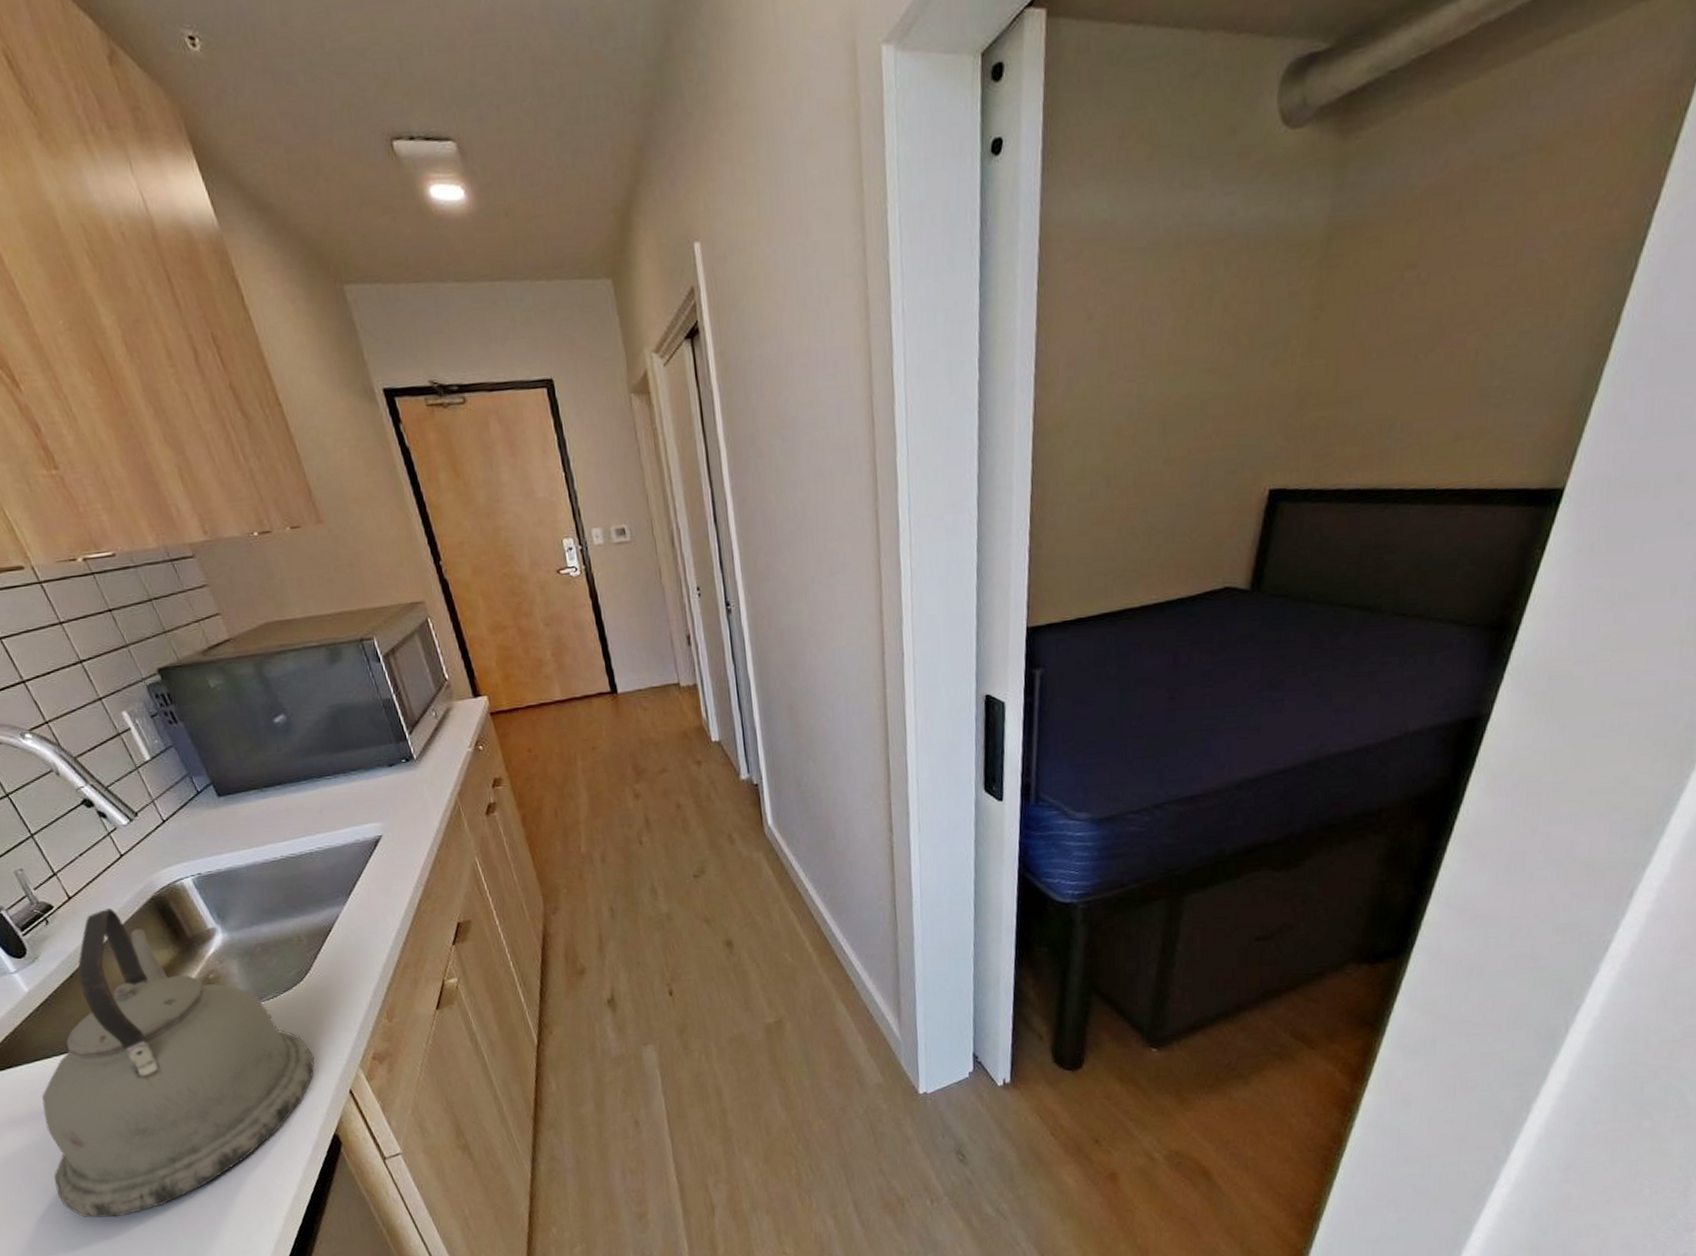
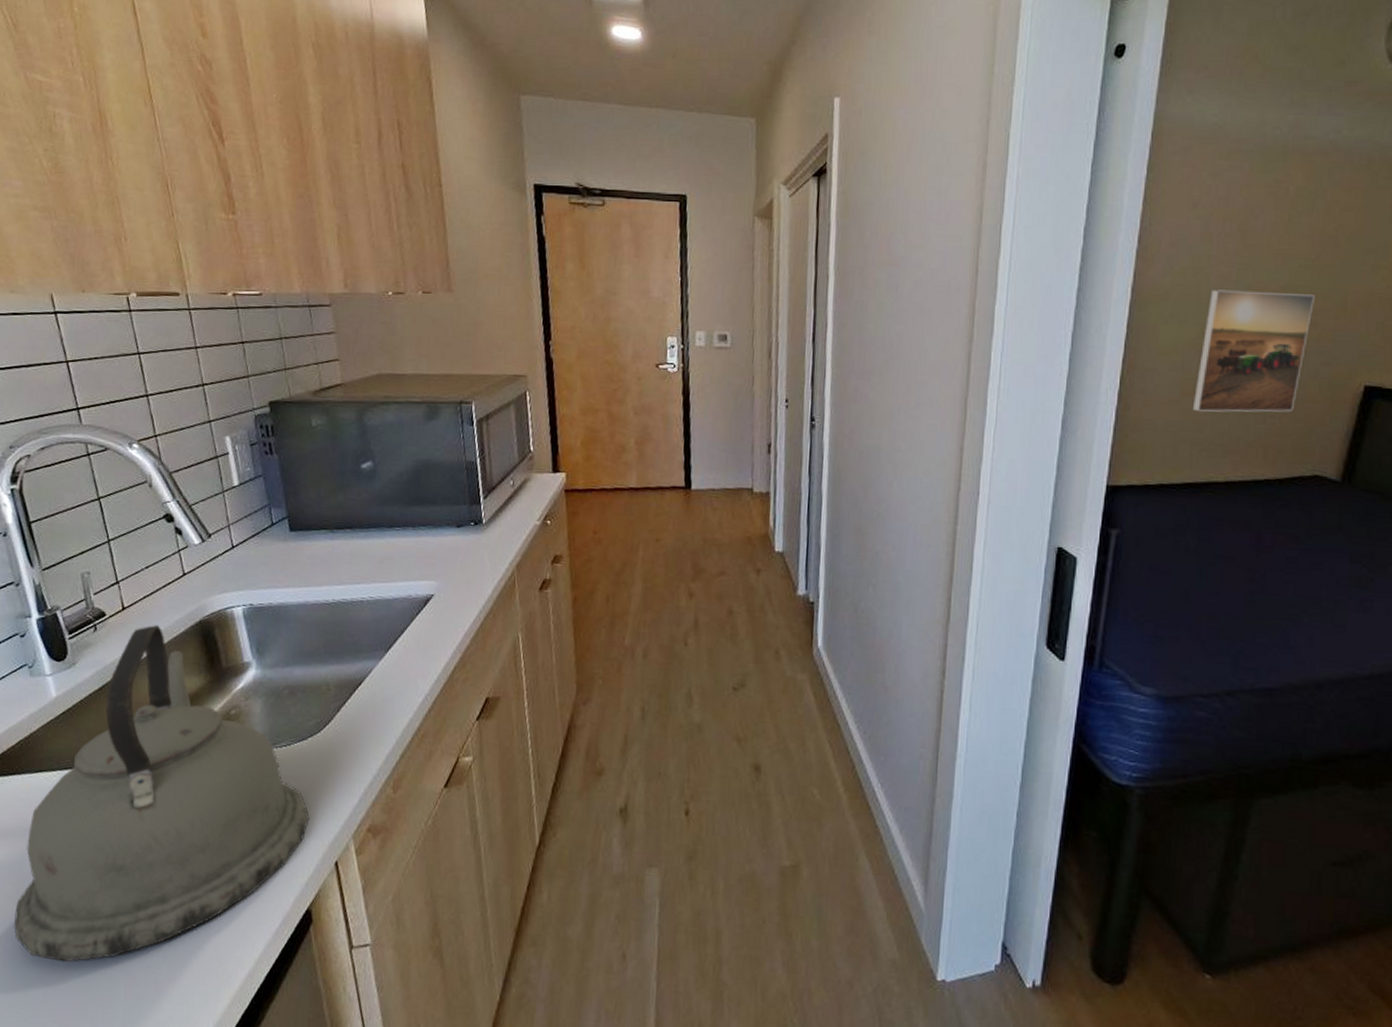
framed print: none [1103,400,1217,541] -> present [1192,289,1315,412]

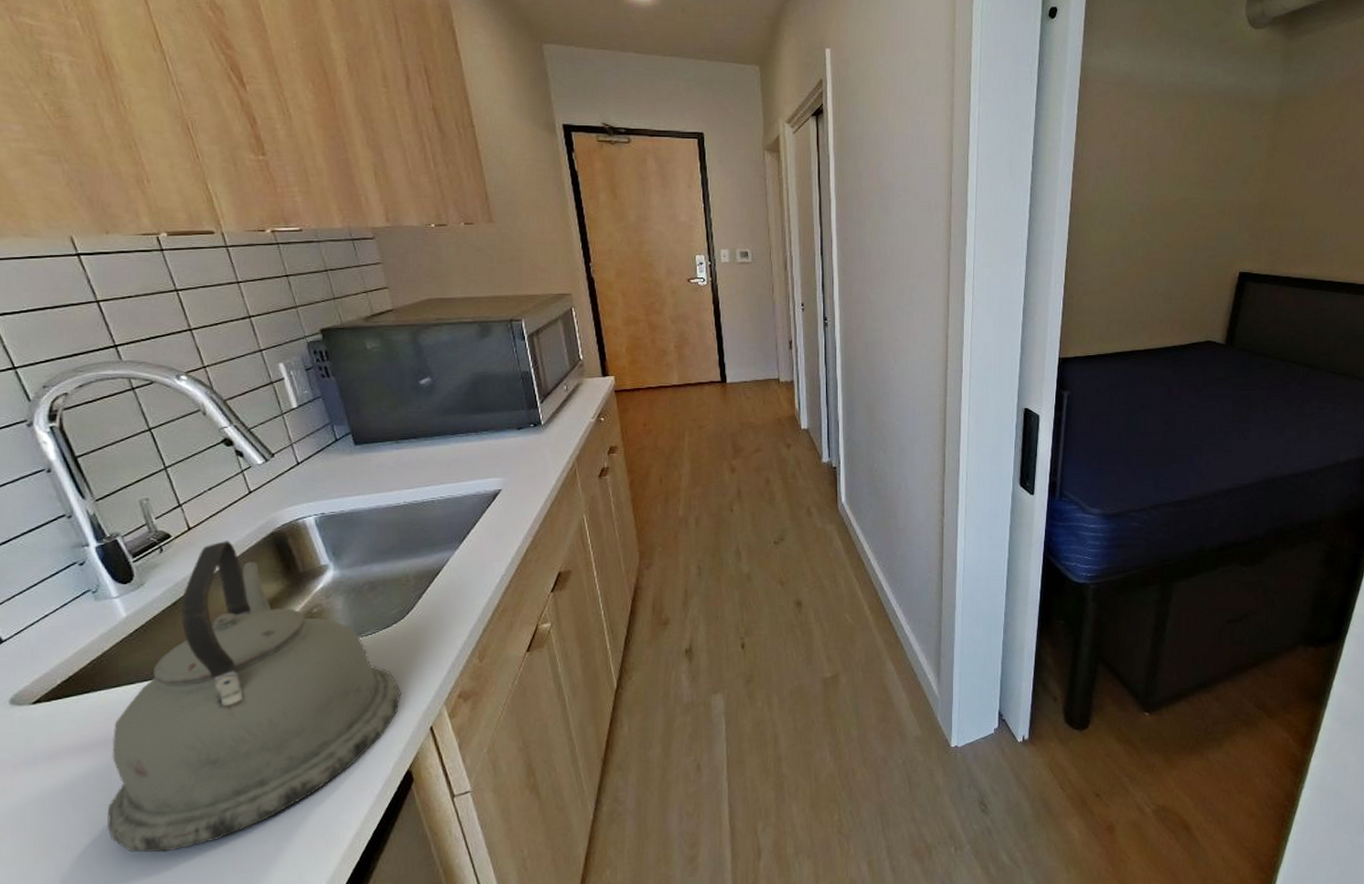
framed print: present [1192,289,1315,412] -> none [1119,202,1203,298]

